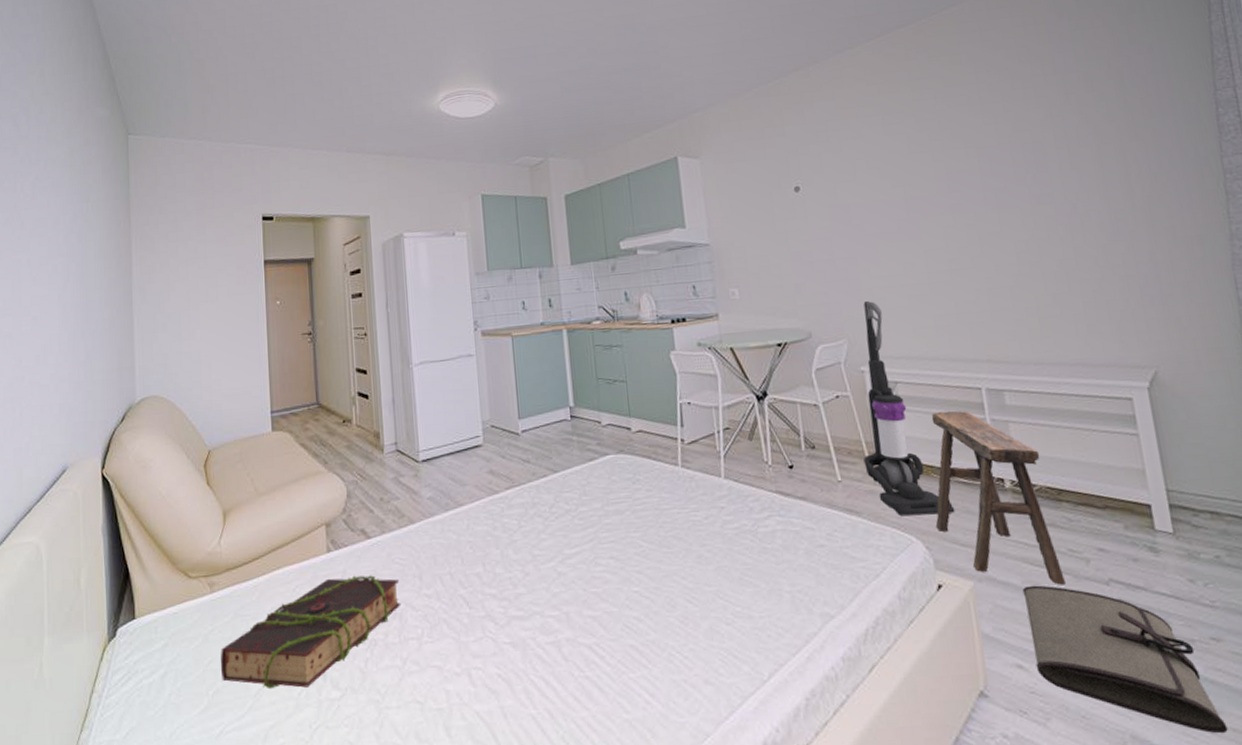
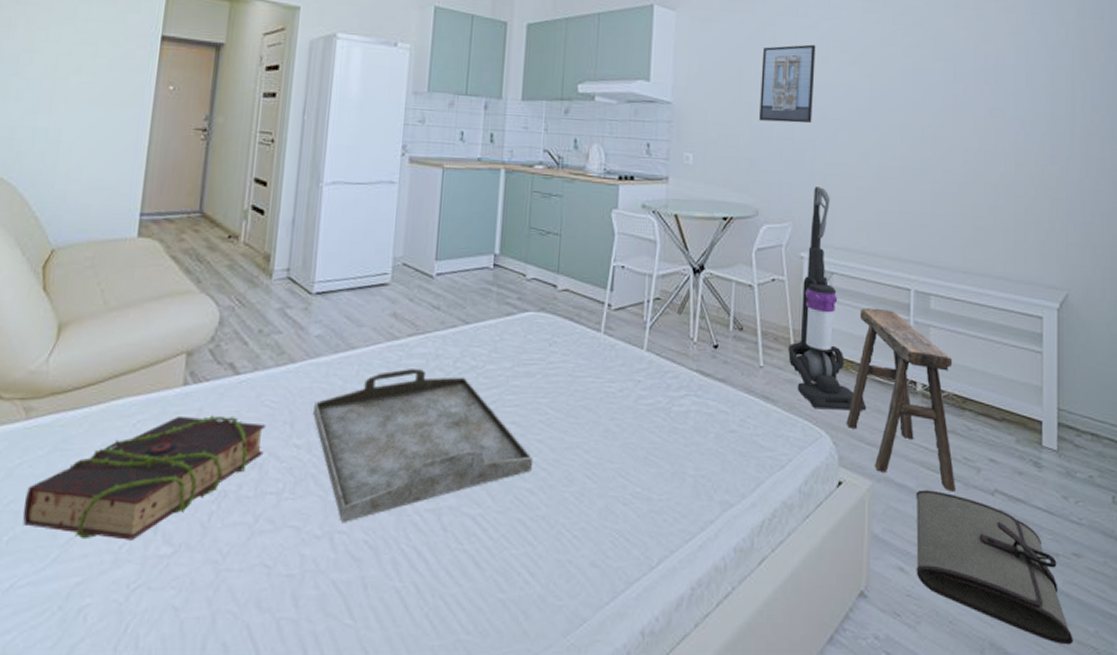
serving tray: none [436,517,637,661] -> present [313,367,534,524]
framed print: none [790,166,851,247] -> present [759,44,816,124]

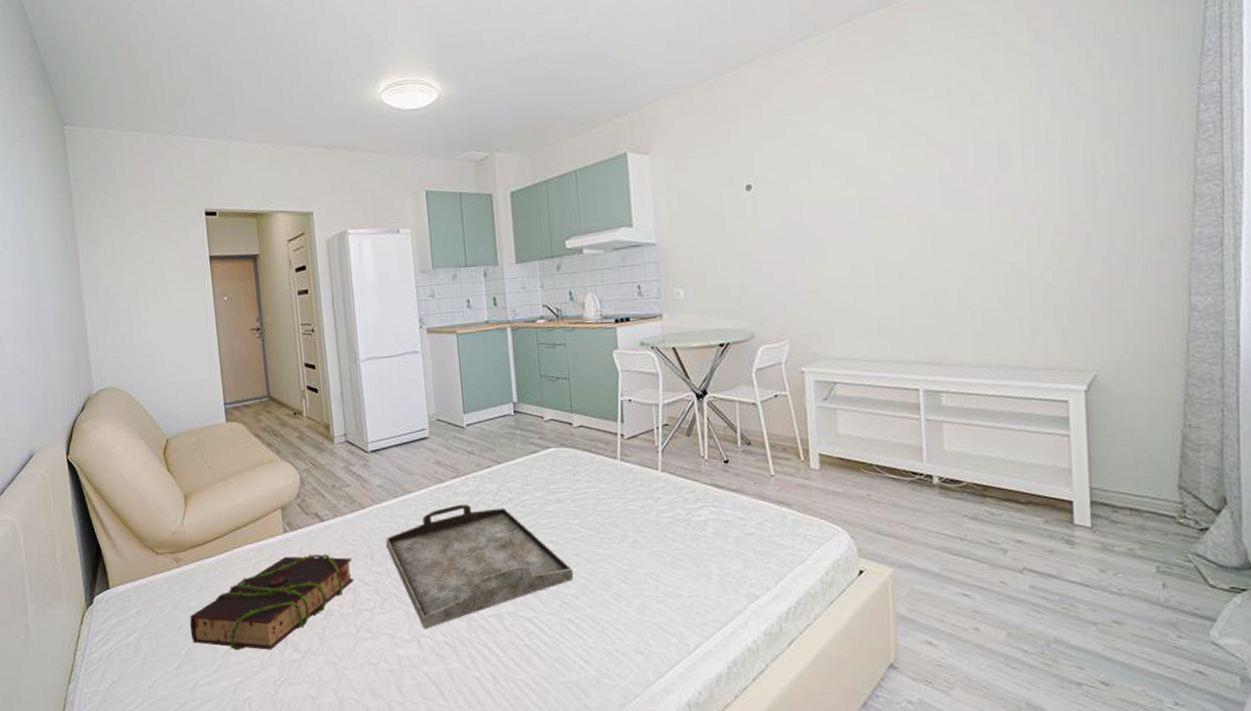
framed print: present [759,44,816,124] -> none [741,163,800,248]
vacuum cleaner: present [788,187,867,411] -> none [797,303,882,507]
stool: present [846,307,957,492] -> none [862,410,982,573]
tool roll: present [916,489,1073,645] -> none [939,572,1117,704]

